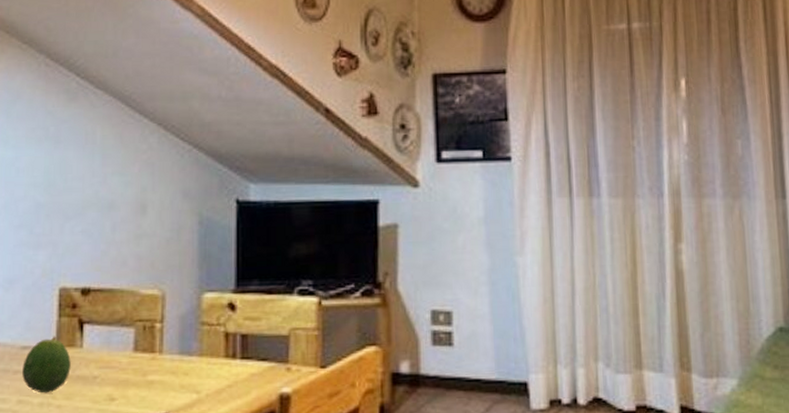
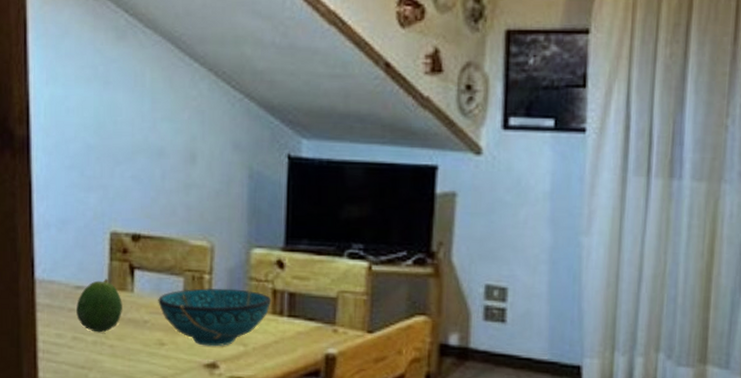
decorative bowl: none [108,335,224,397] -> present [158,287,272,347]

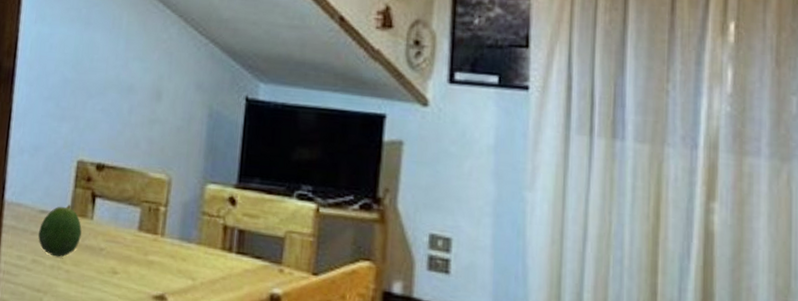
decorative bowl: present [158,287,272,347] -> none [115,219,222,279]

